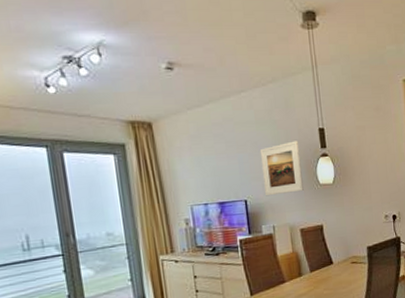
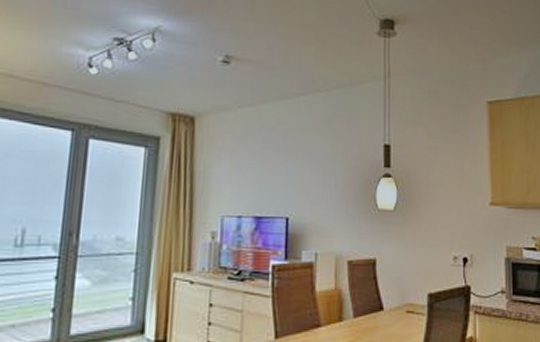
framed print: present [259,141,304,196] -> none [311,155,359,216]

